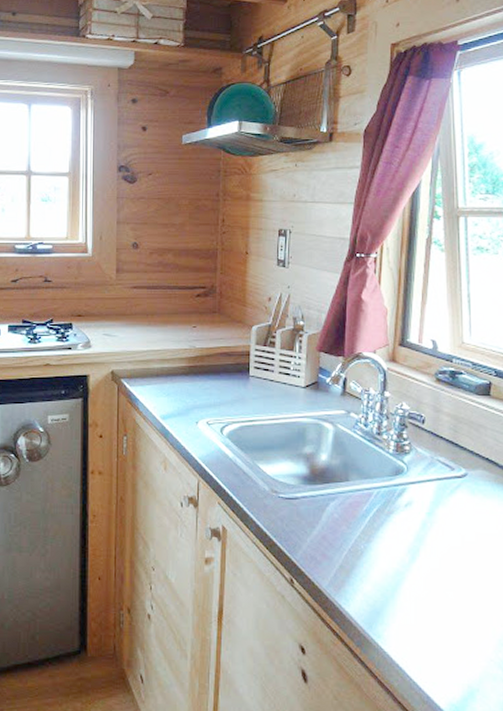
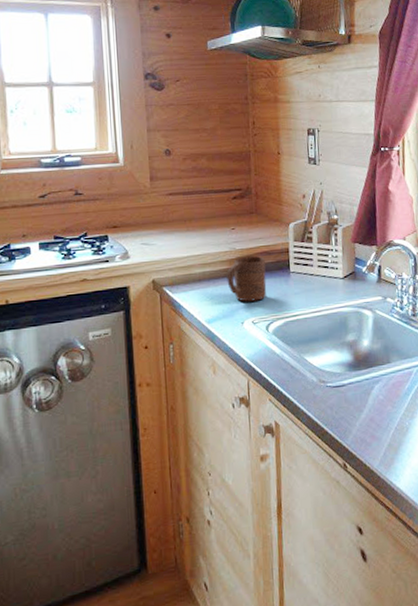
cup: none [184,355,224,402] -> present [226,255,267,302]

